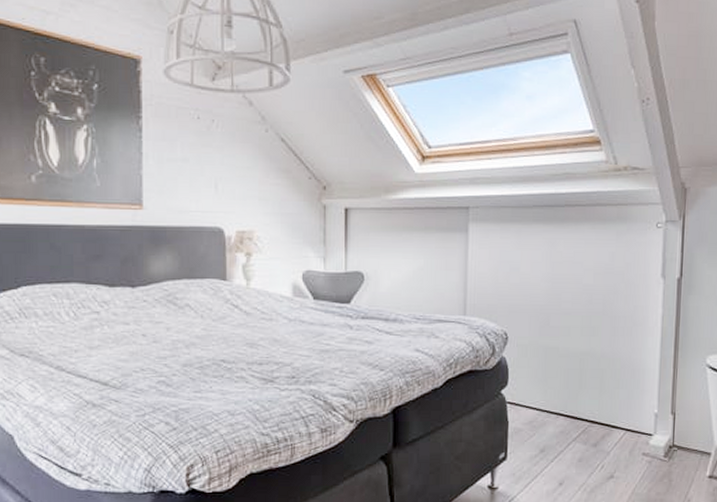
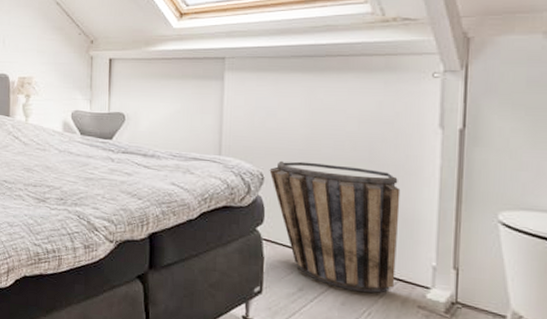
basket: none [513,318,629,445] -> present [269,160,401,293]

